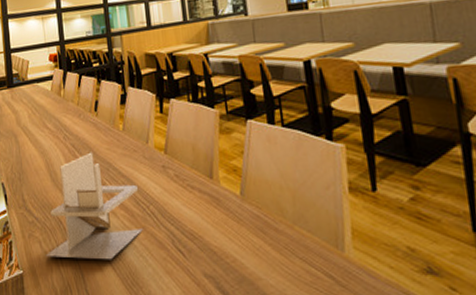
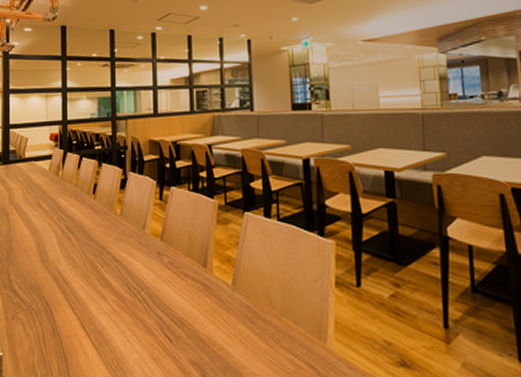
napkin holder: present [45,152,143,260] -> none [28,235,132,345]

